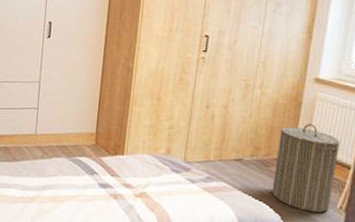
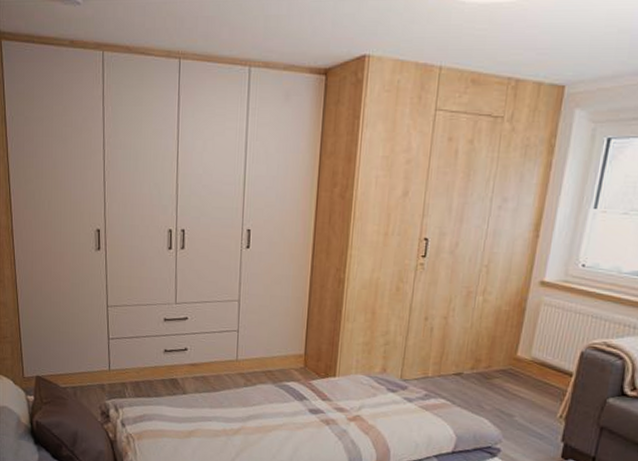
laundry hamper: present [271,123,340,213] -> none [491,331,563,424]

